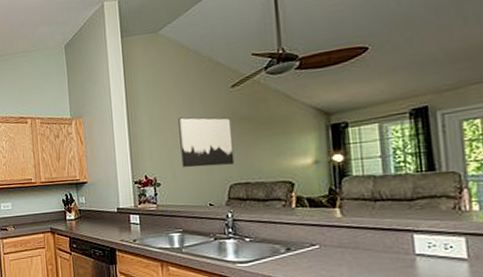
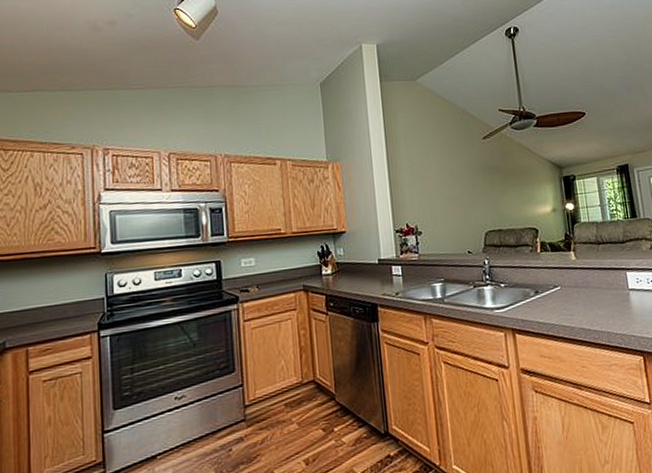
wall art: present [178,117,235,168] -> none [437,165,489,216]

